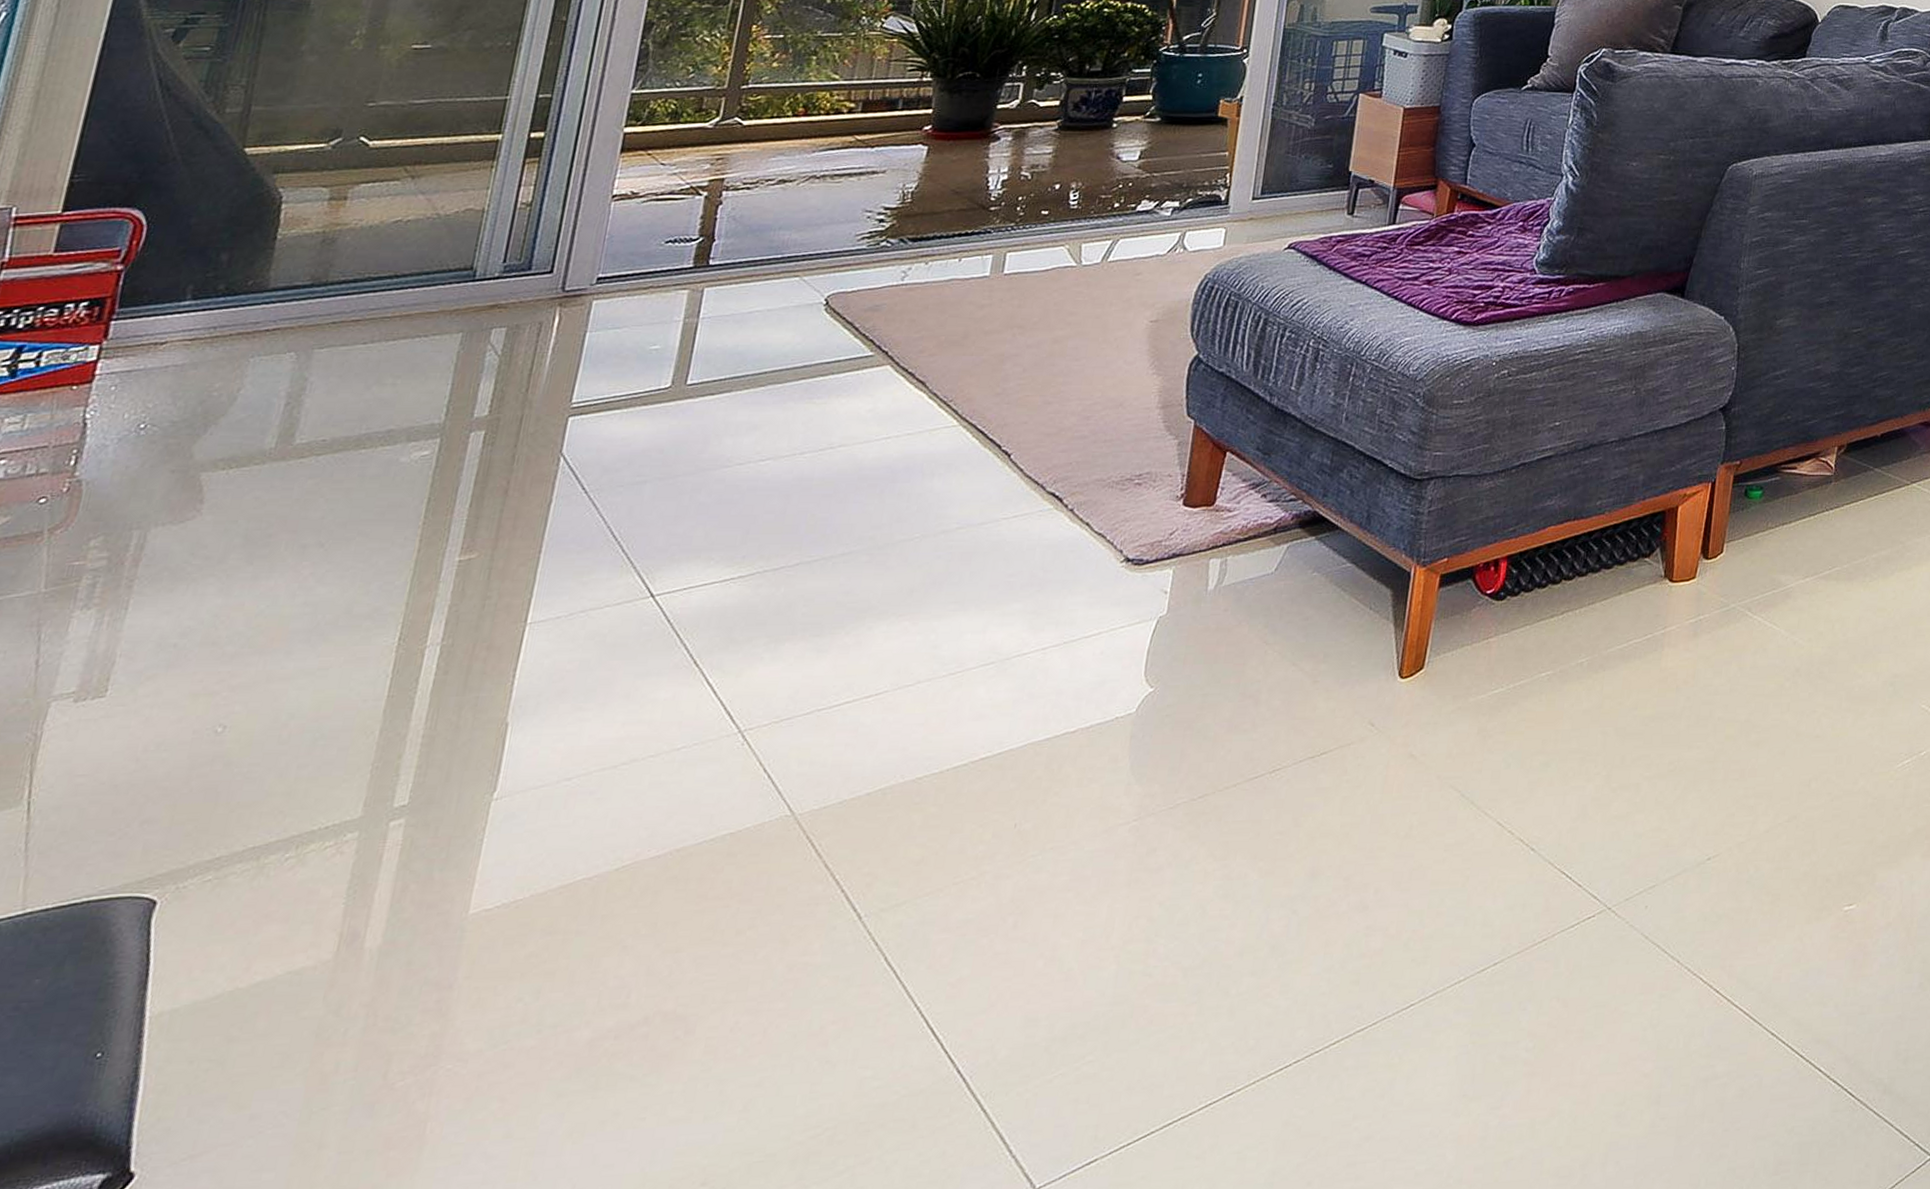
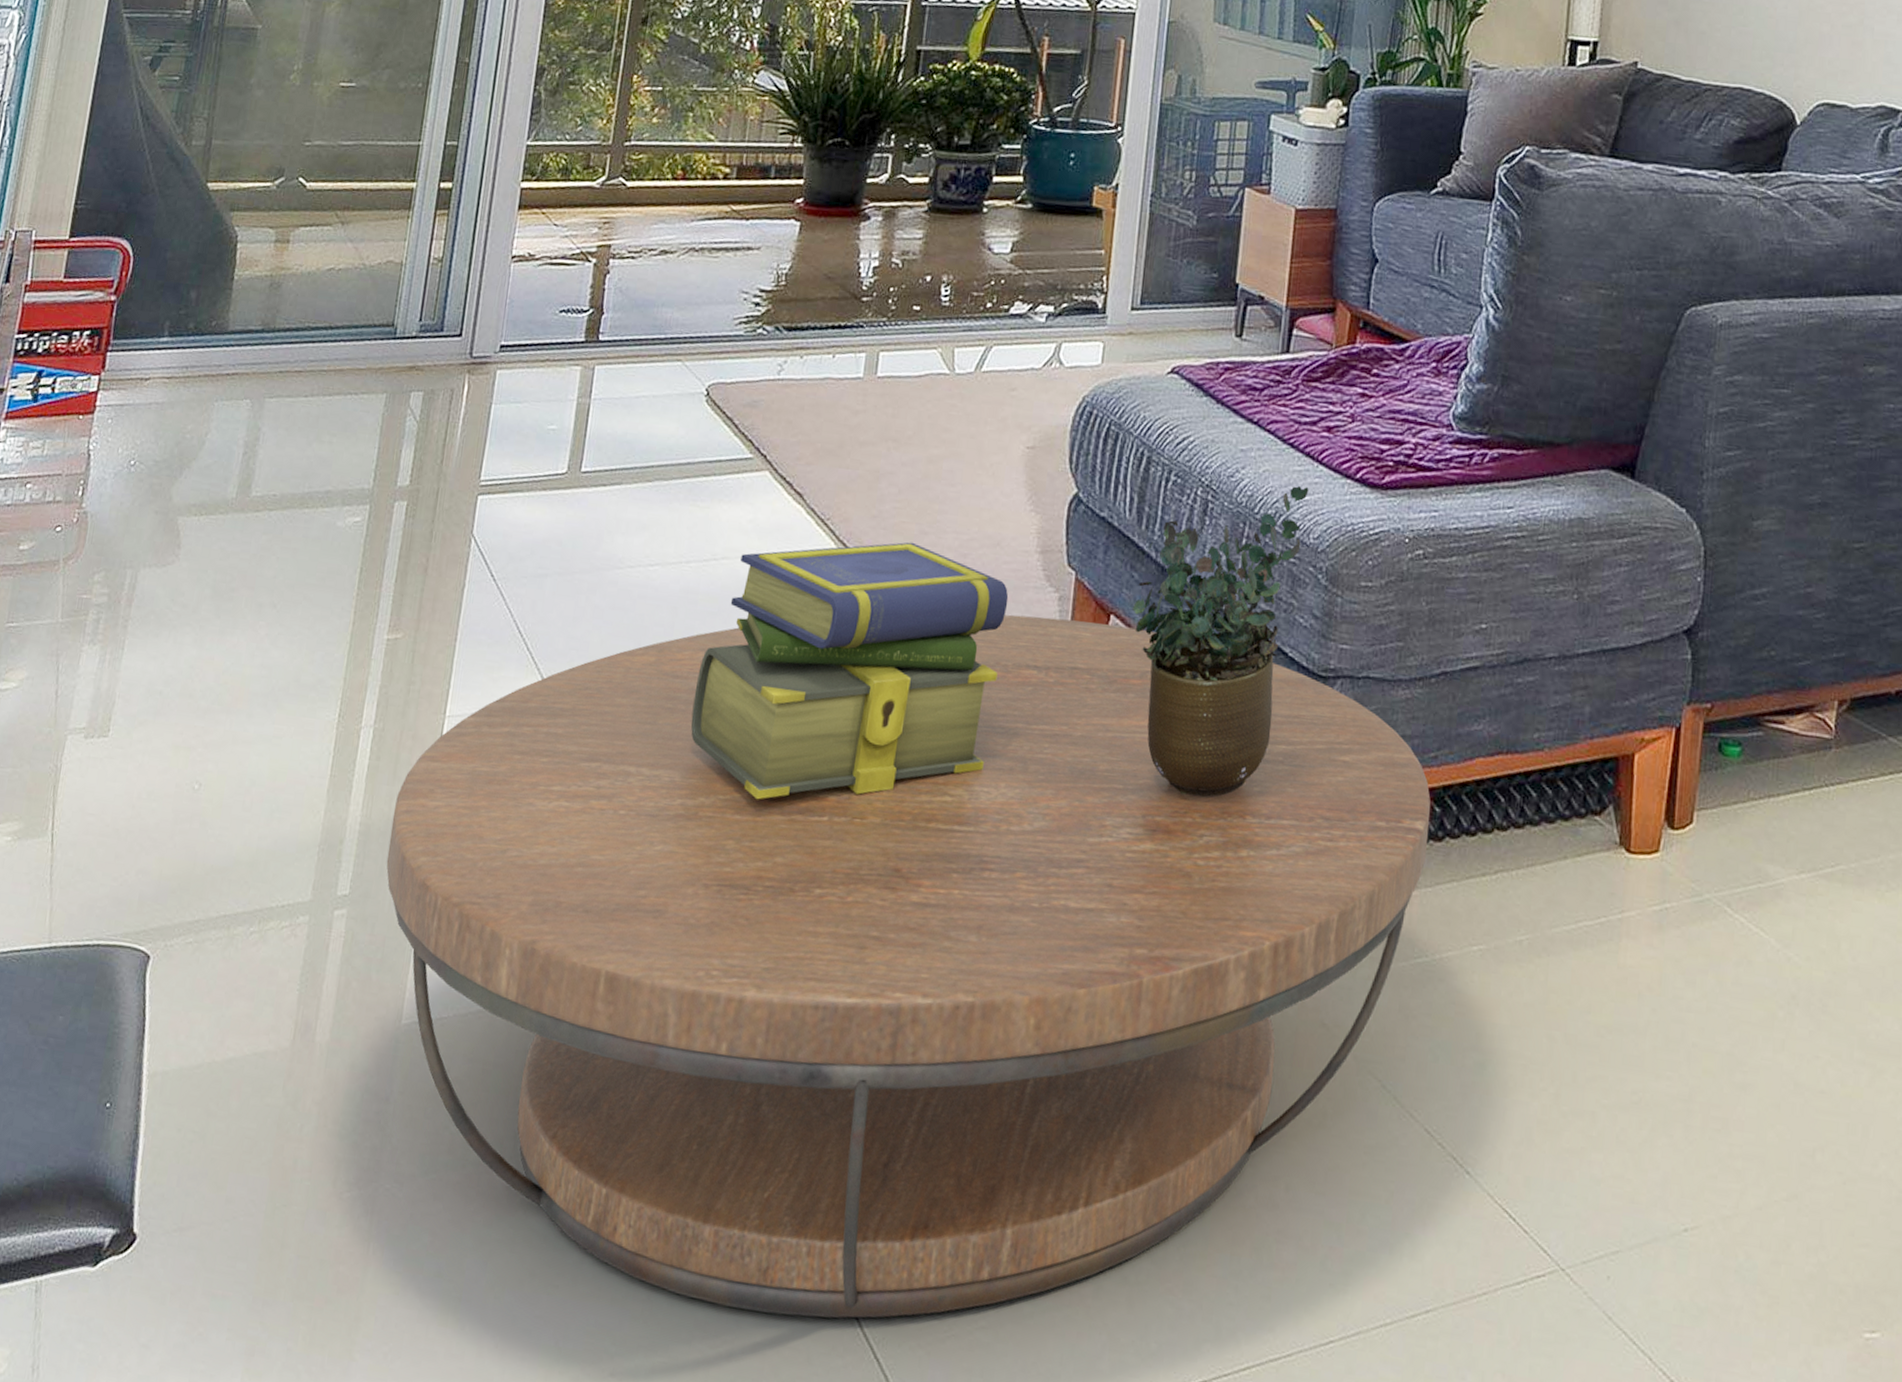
coffee table: none [453,460,1509,1099] -> present [386,614,1431,1319]
stack of books: none [802,412,1130,653] -> present [690,542,1009,800]
potted plant: none [1247,329,1410,591] -> present [1133,485,1309,797]

